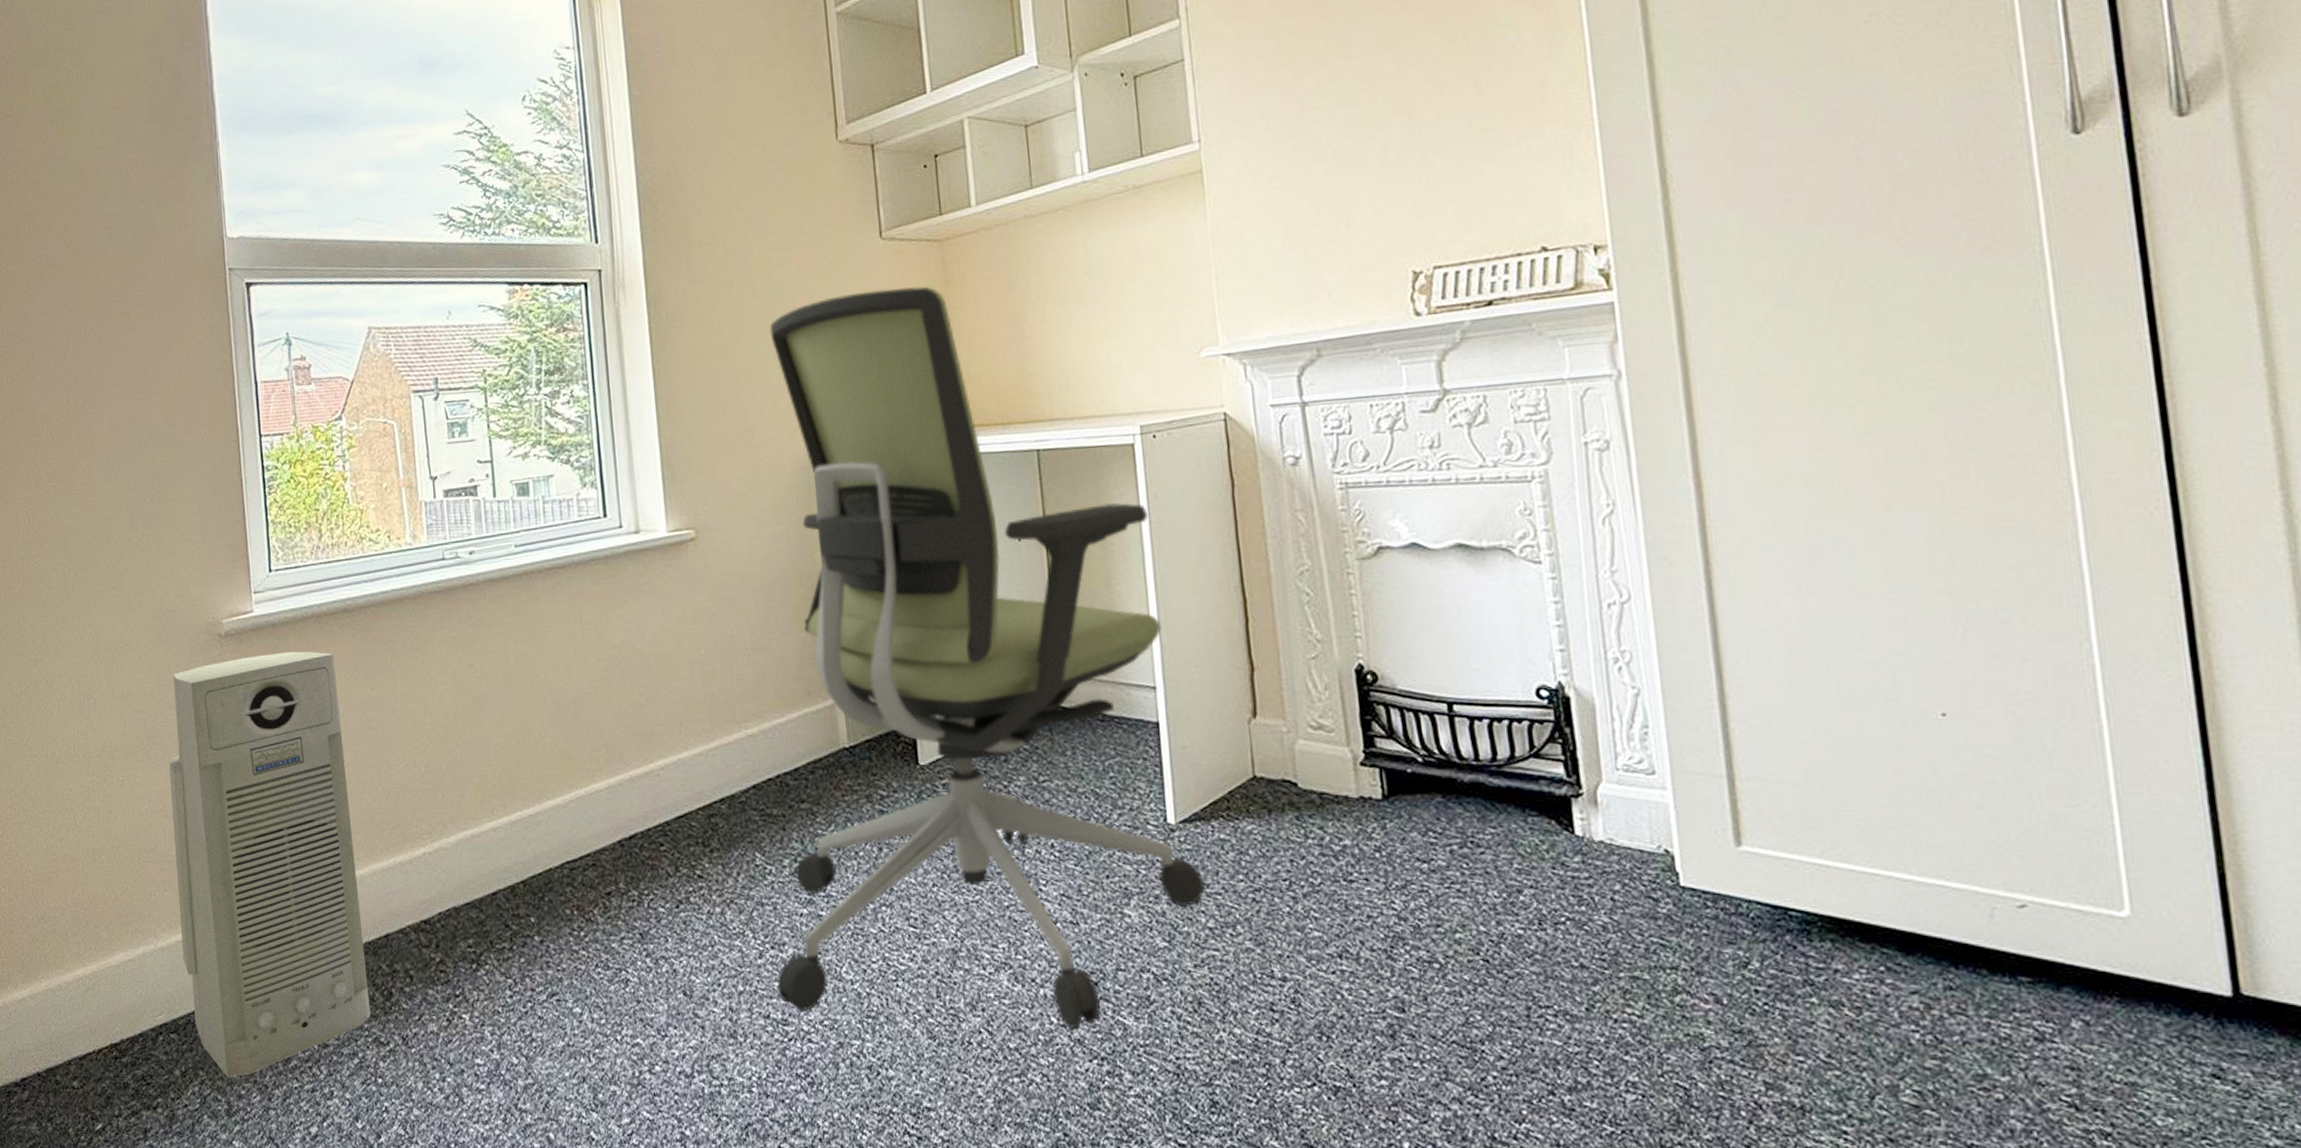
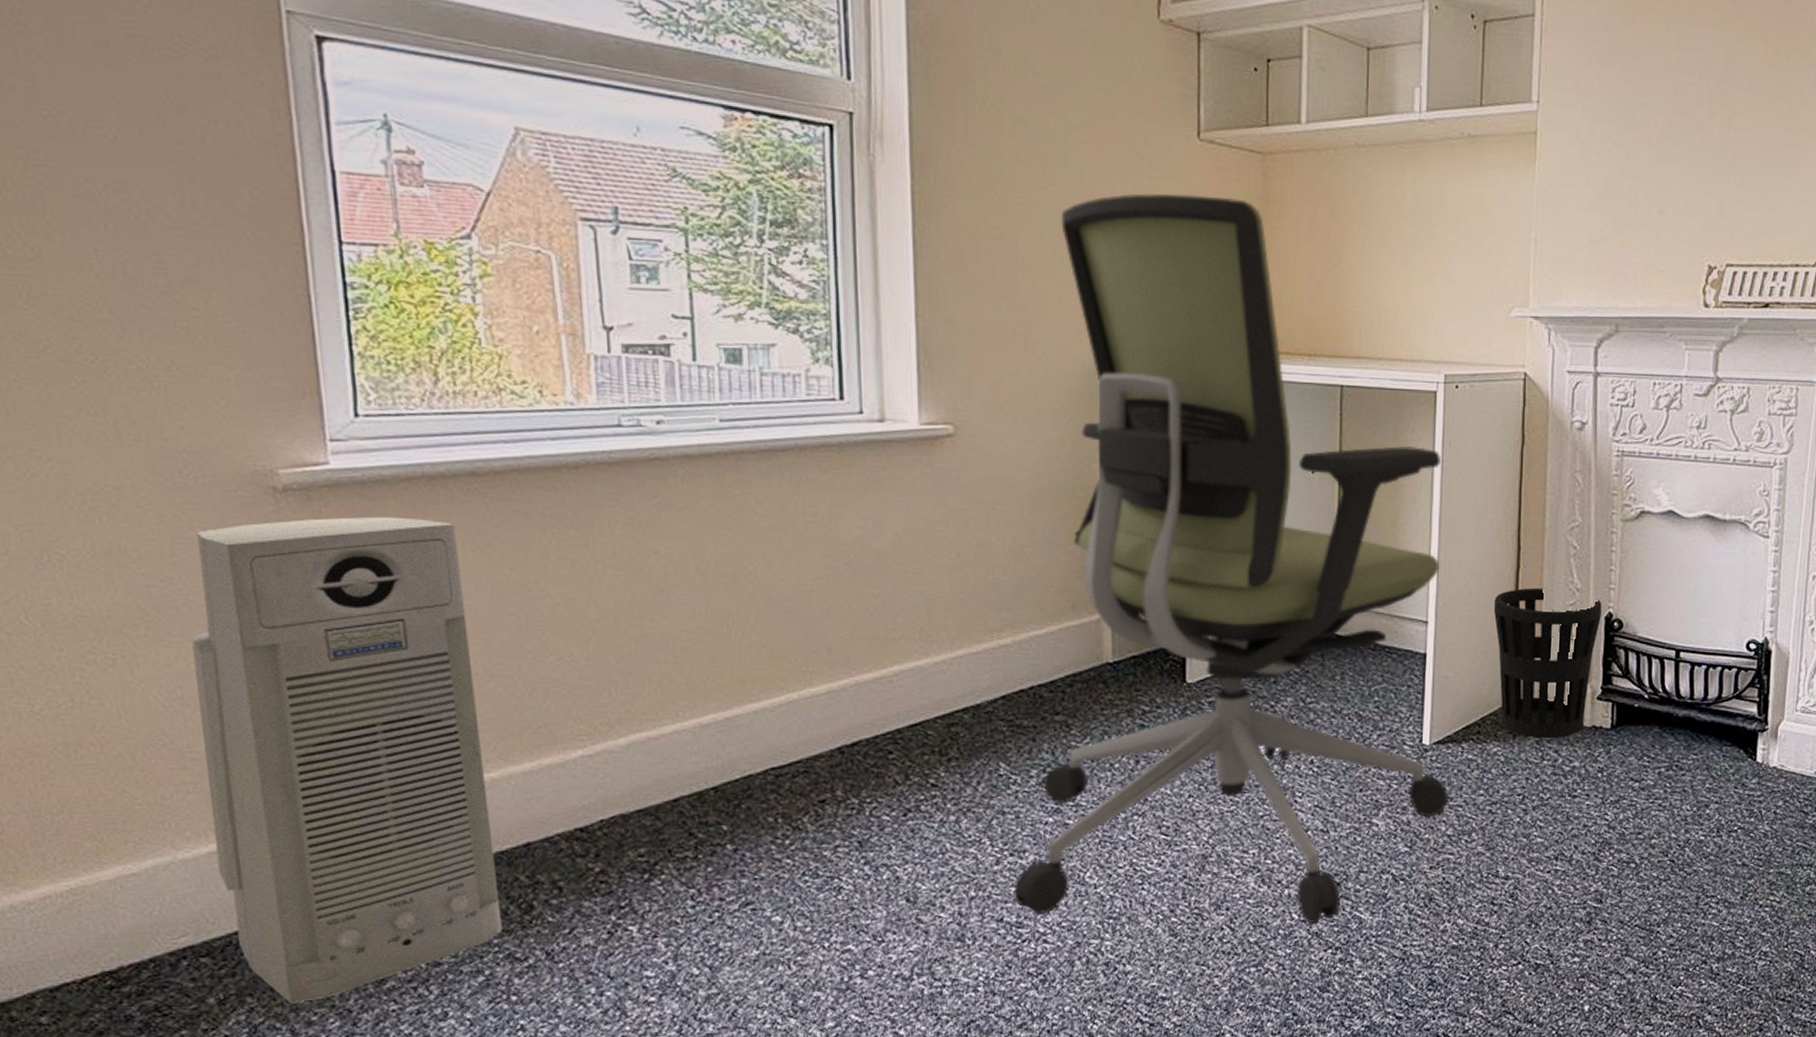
wastebasket: none [1225,641,1351,813] -> present [1493,587,1602,738]

